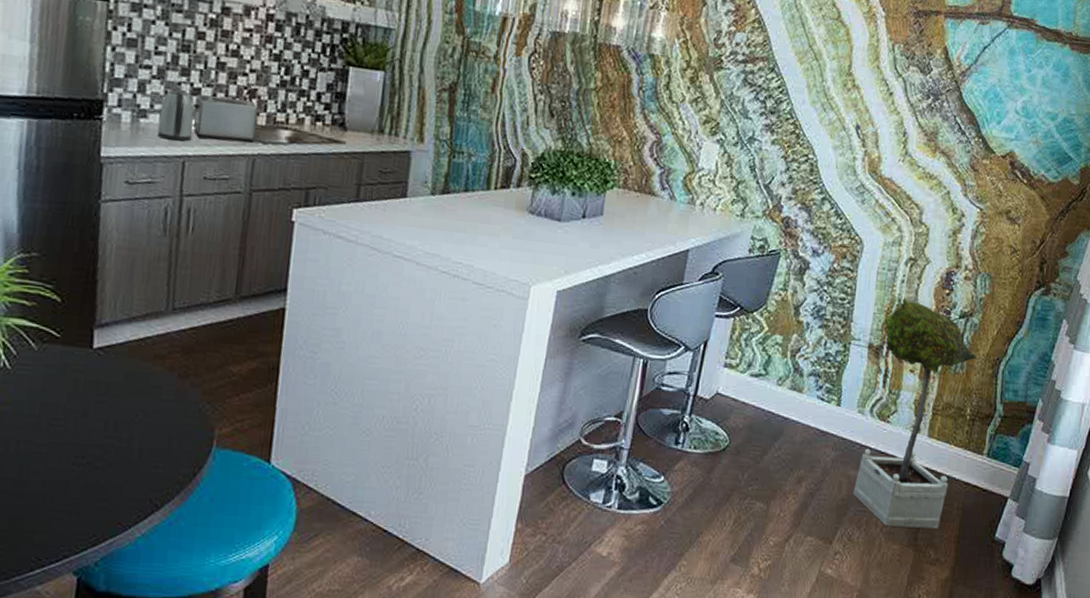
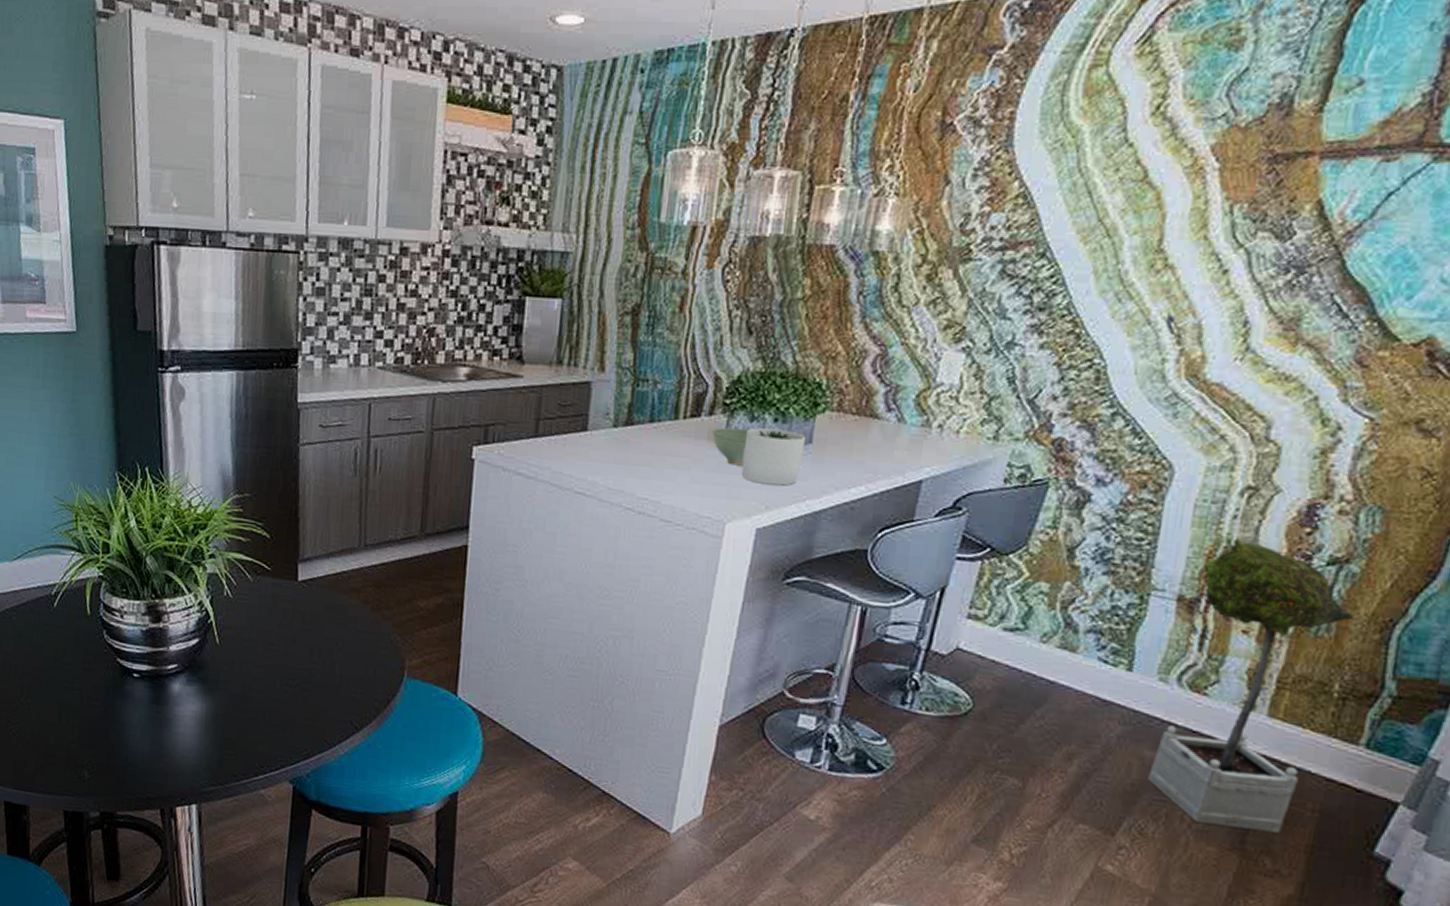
kettle: present [157,88,194,142] -> none [345,332,378,384]
toaster: present [192,94,259,144] -> none [377,337,437,383]
bowl: none [519,199,551,234] -> present [712,428,749,466]
planter: none [544,200,599,253] -> present [741,428,807,486]

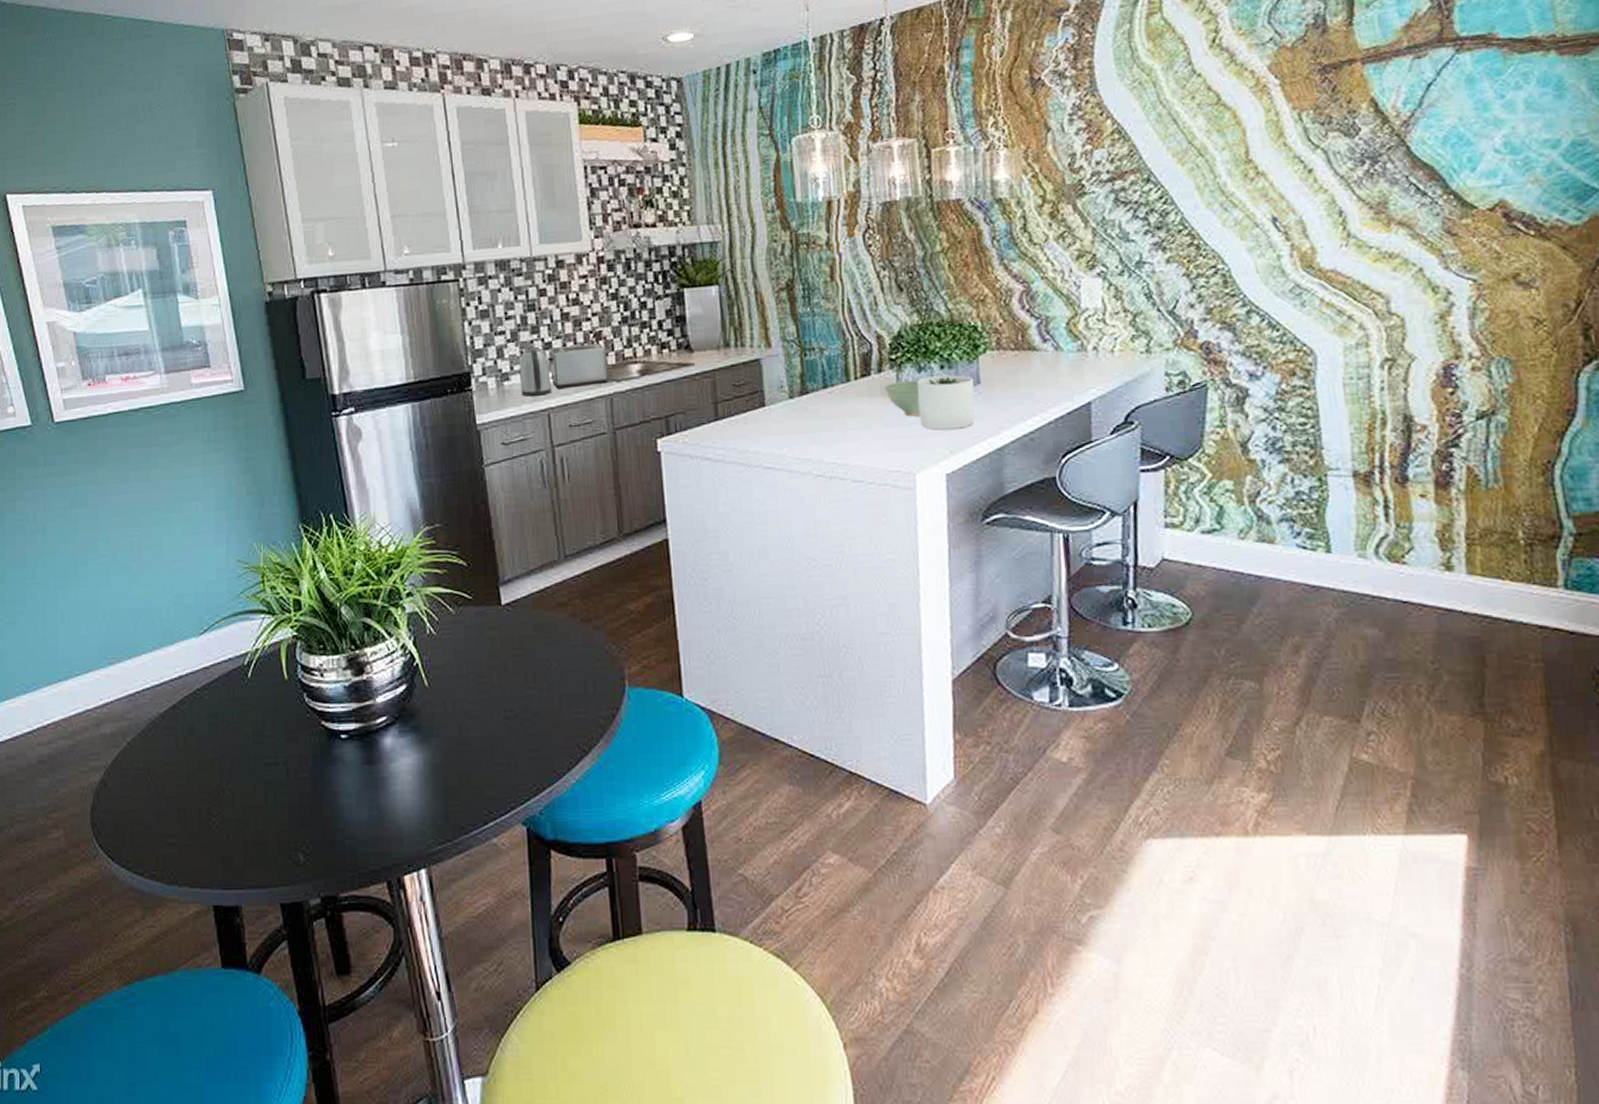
kettle: none [345,332,378,384] -> present [519,346,552,397]
toaster: none [377,337,437,383] -> present [547,342,608,390]
potted tree: present [1148,537,1353,833] -> none [1368,407,1515,693]

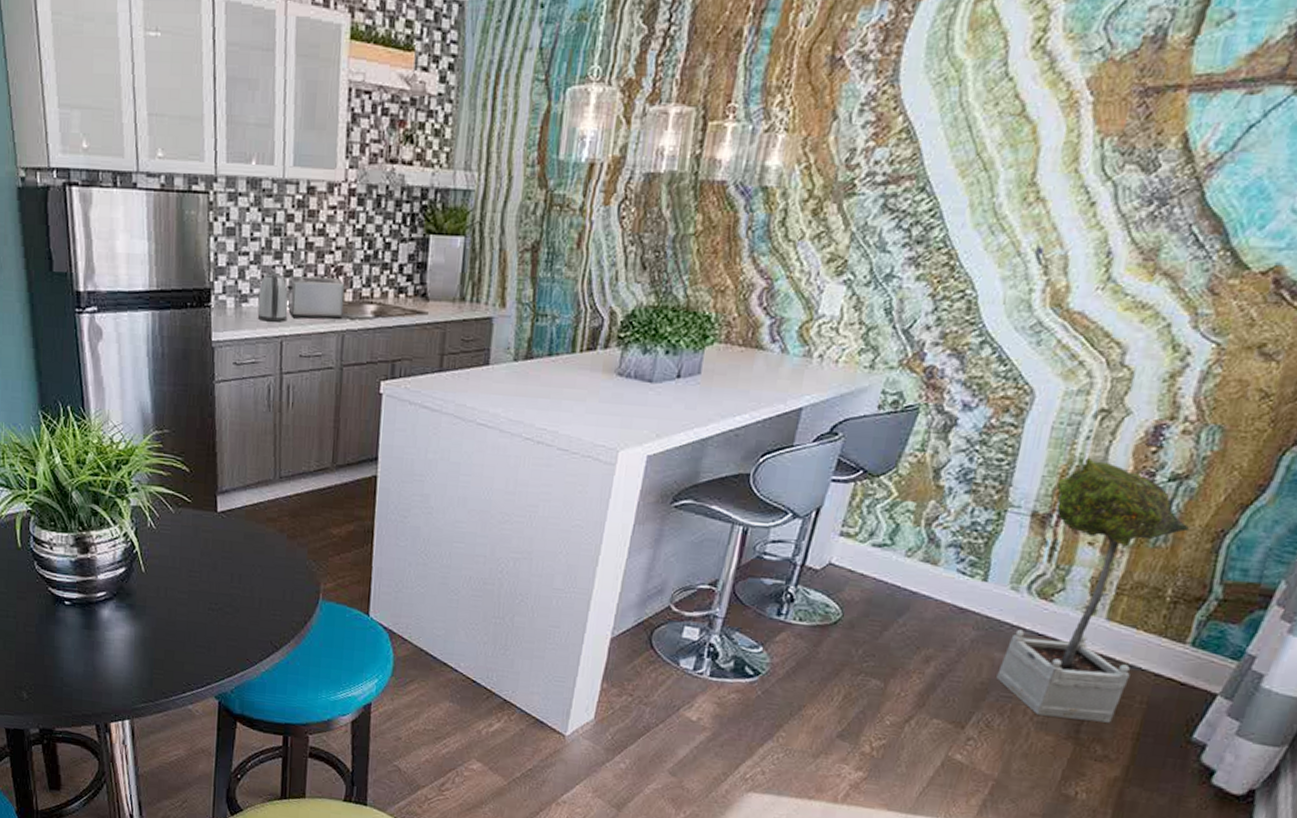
bowl: present [885,379,921,417] -> none [607,360,642,397]
planter: present [916,375,975,430] -> none [633,360,696,415]
potted tree: none [1368,407,1515,693] -> present [996,457,1189,723]

